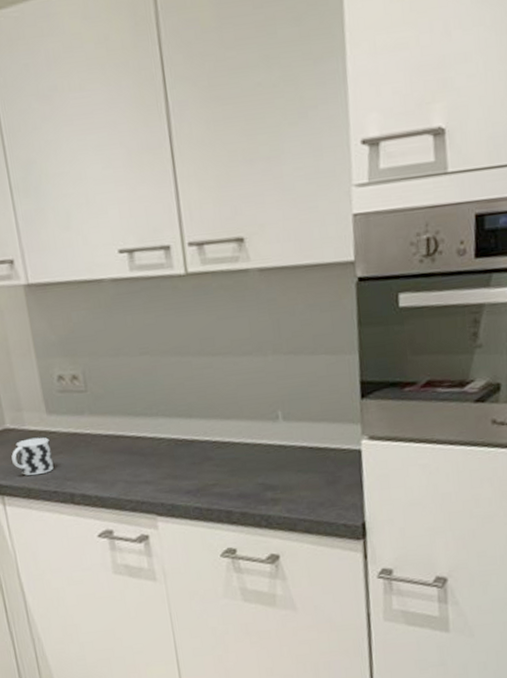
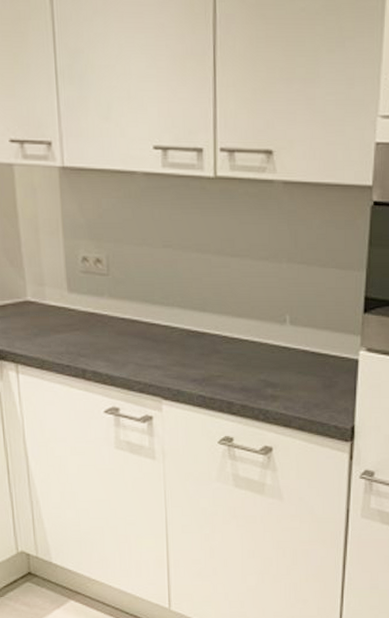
cup: present [11,437,54,476] -> none [29,313,69,348]

